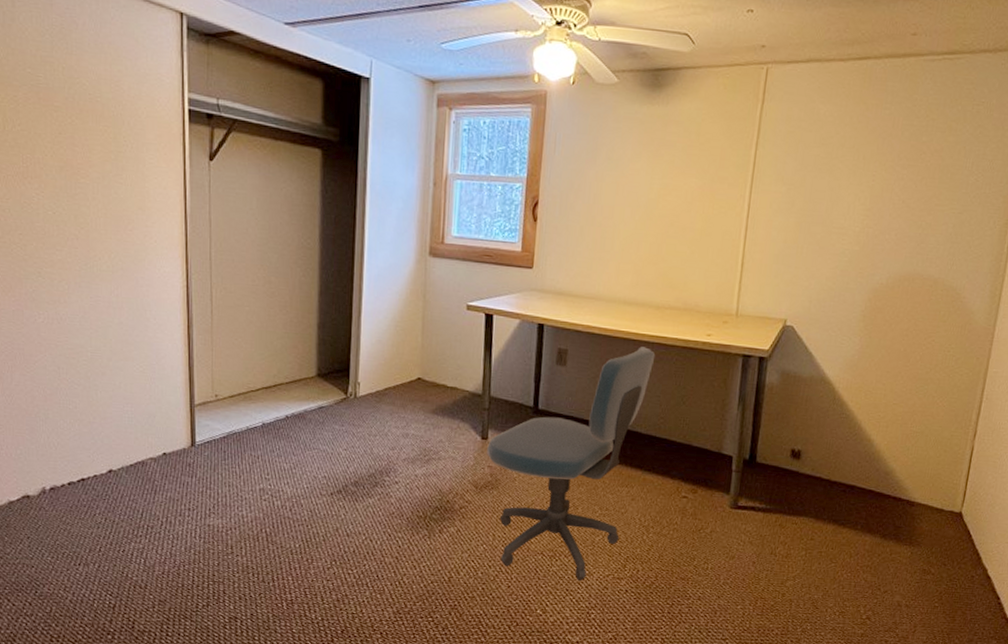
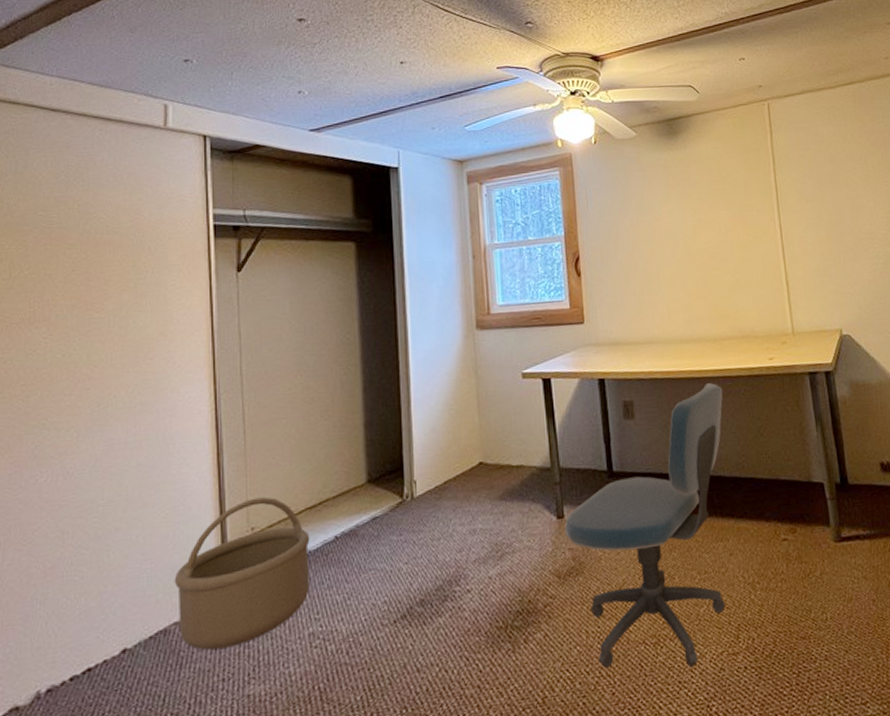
basket: none [150,370,265,486] -> present [174,497,310,651]

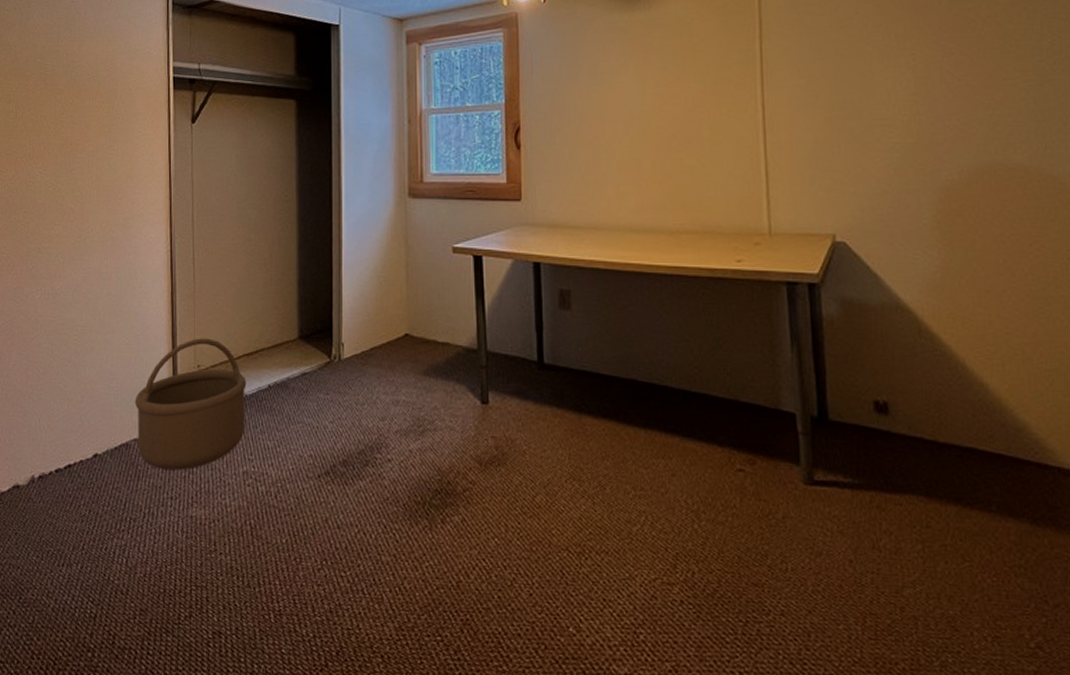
office chair: present [565,383,726,668] -> none [489,281,677,587]

